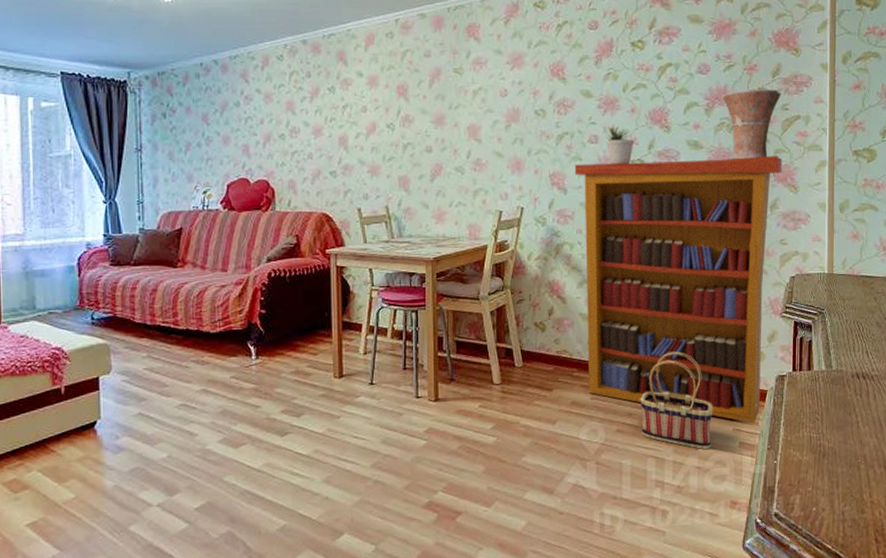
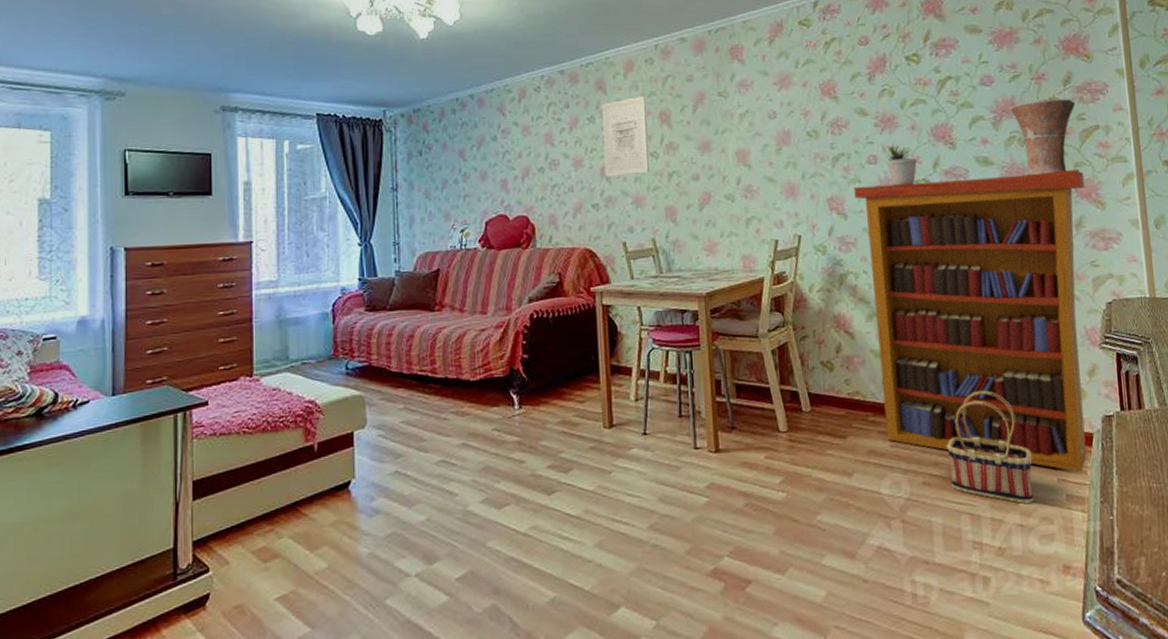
wall art: none [342,68,385,146] -> present [601,95,649,177]

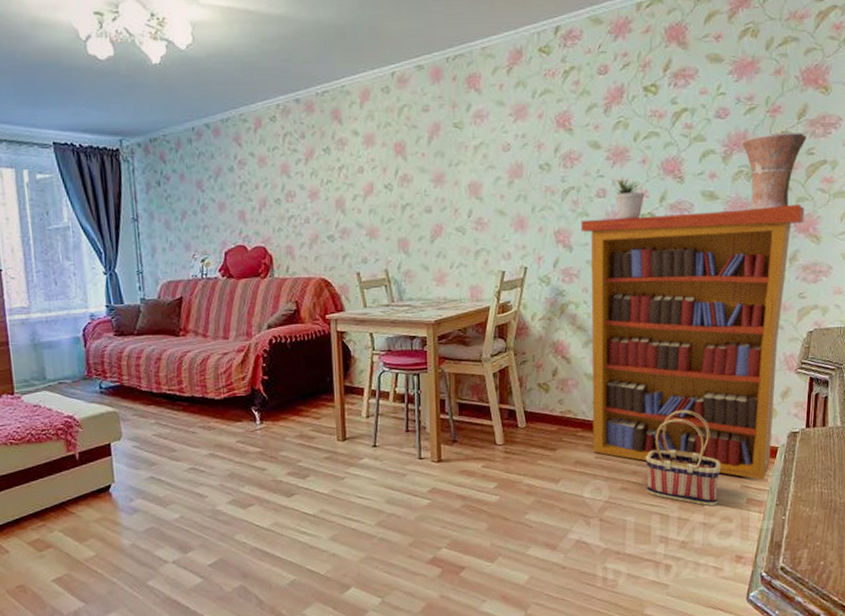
wall art: present [601,95,649,177] -> none [337,126,383,209]

